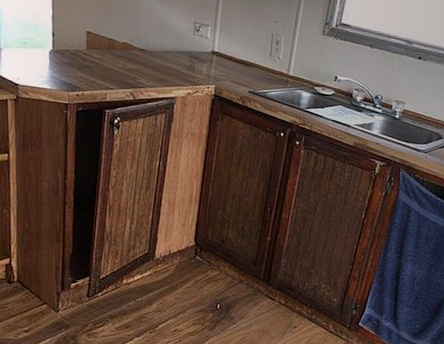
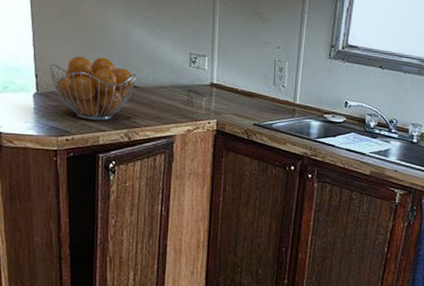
fruit basket: none [65,18,145,79] -> present [49,56,137,121]

